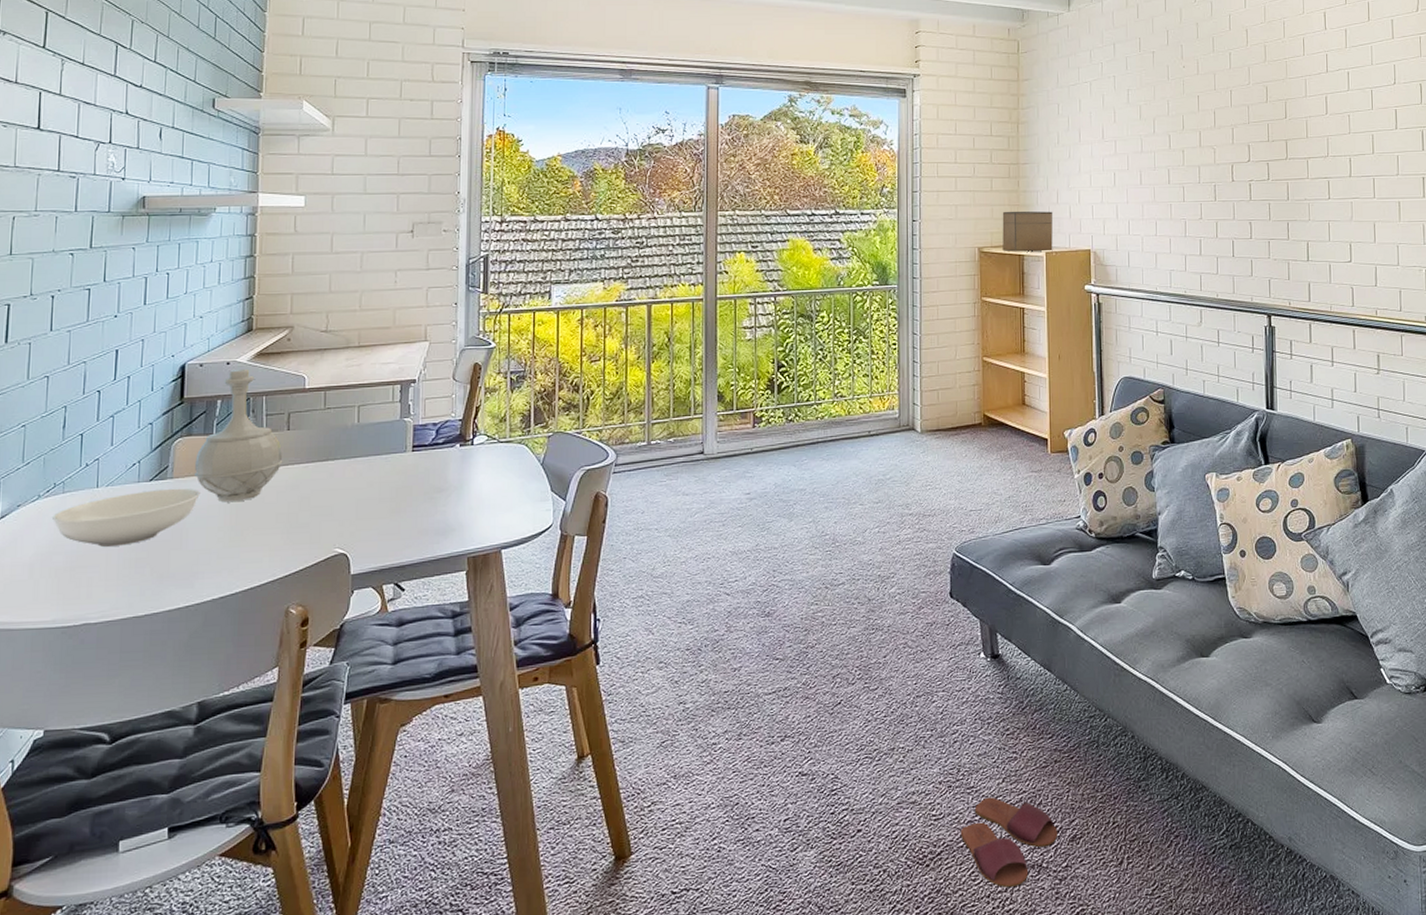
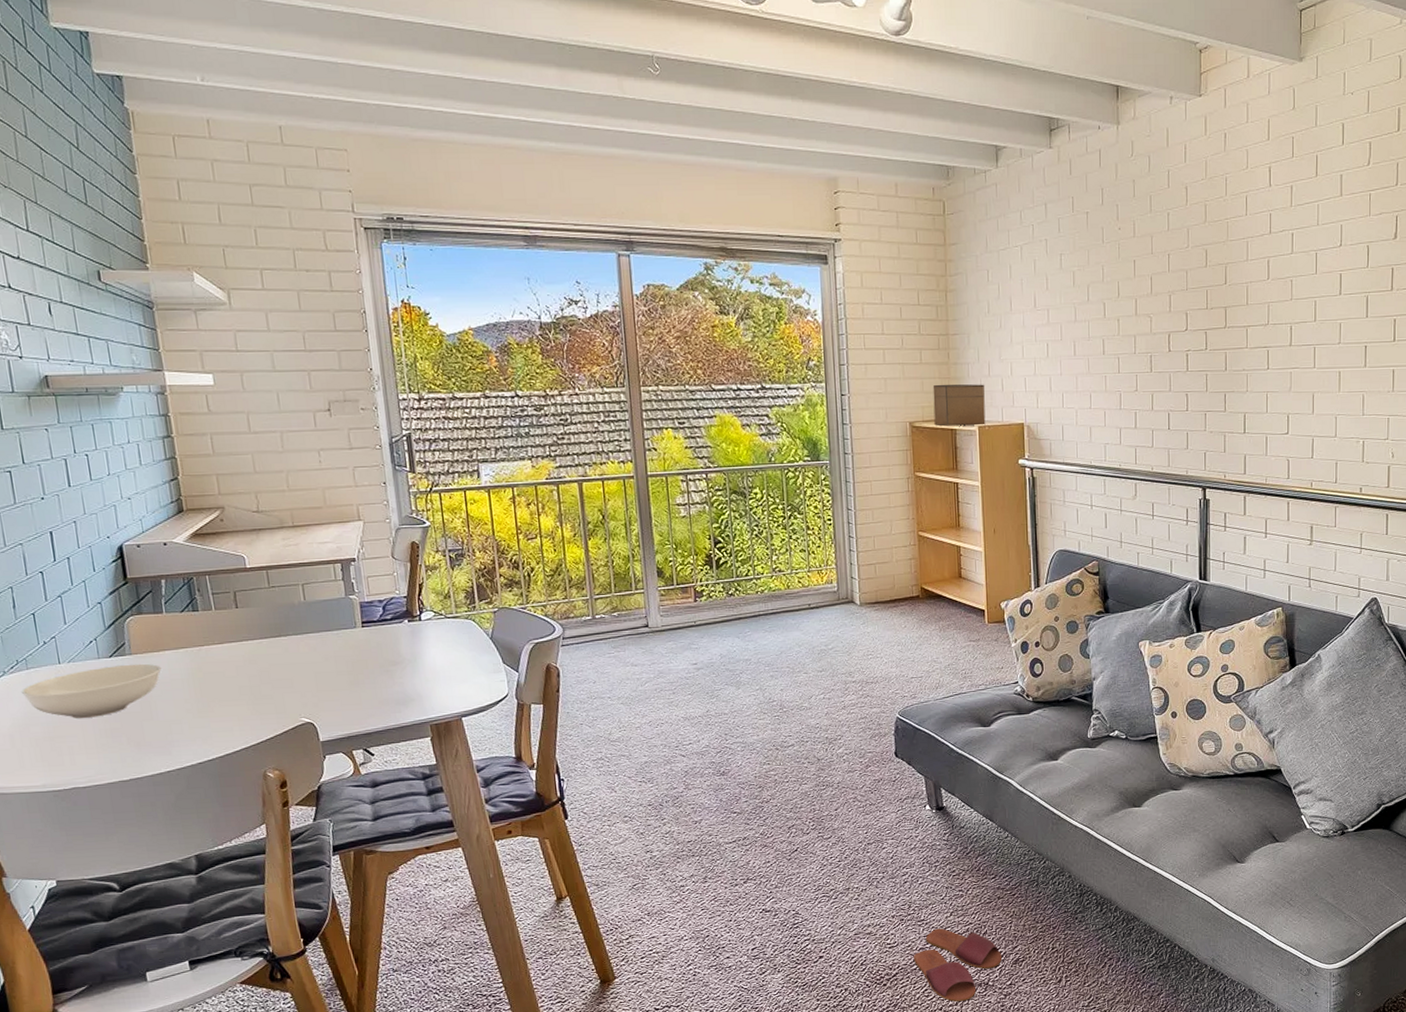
bottle: present [195,368,283,503] -> none [150,549,237,677]

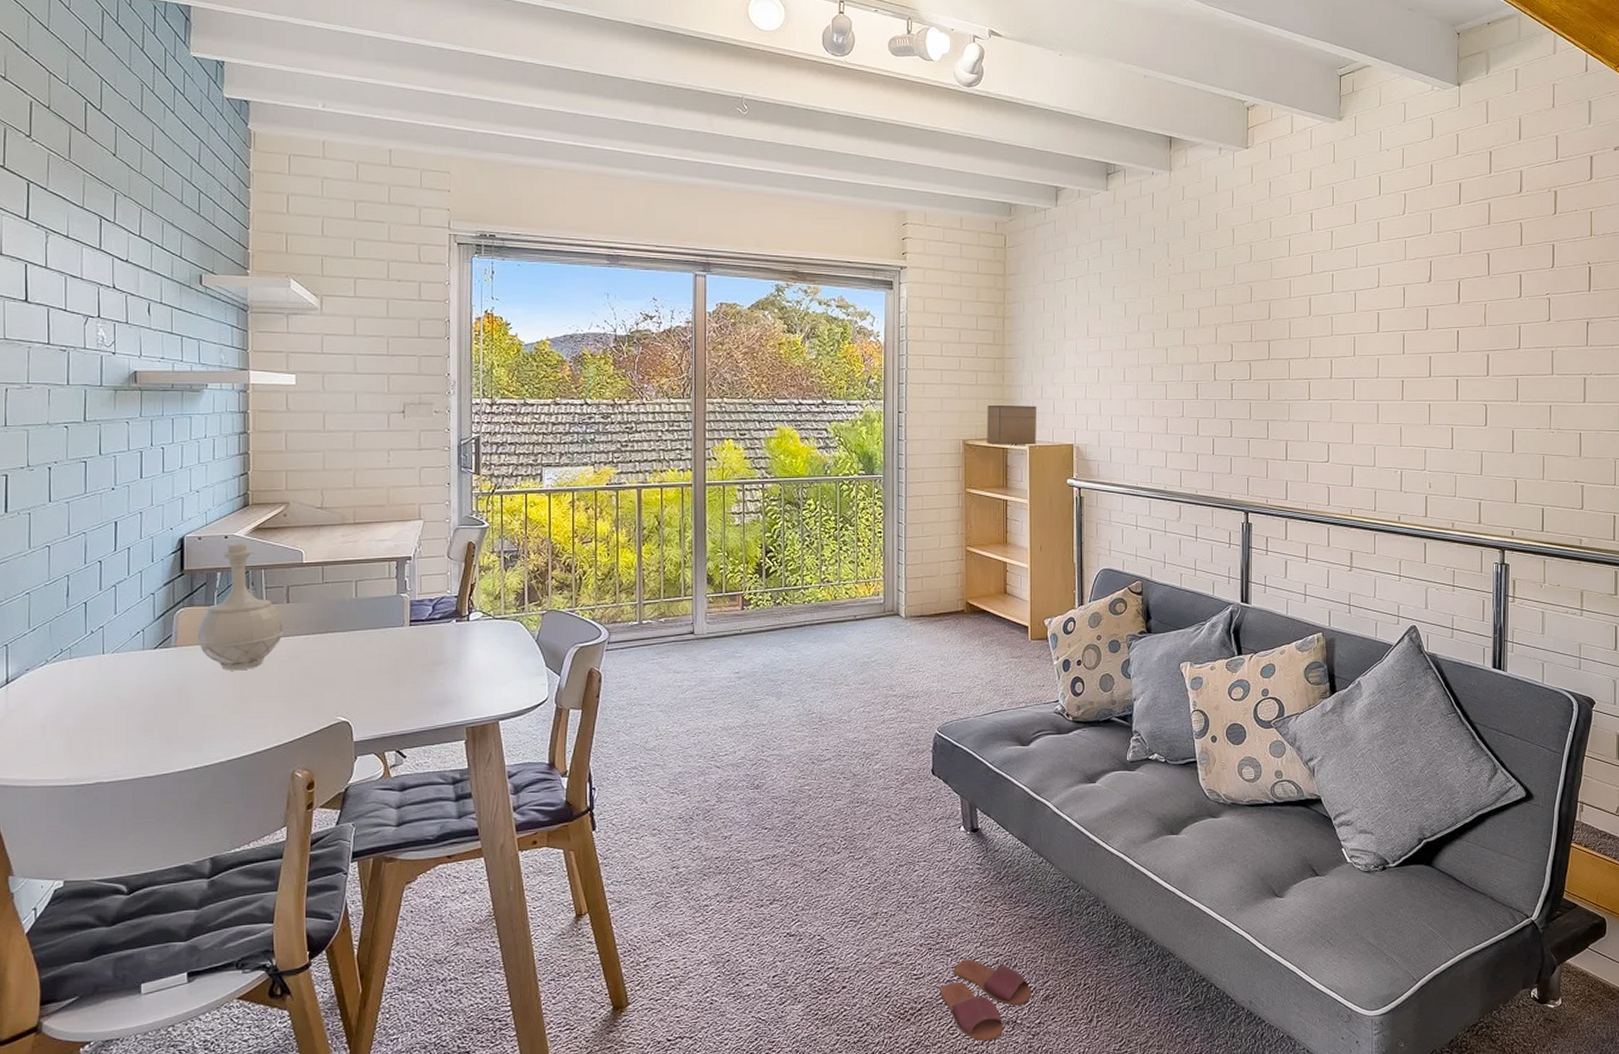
bowl: present [22,663,161,718] -> none [61,656,204,710]
bottle: none [150,549,237,677] -> present [198,542,284,671]

